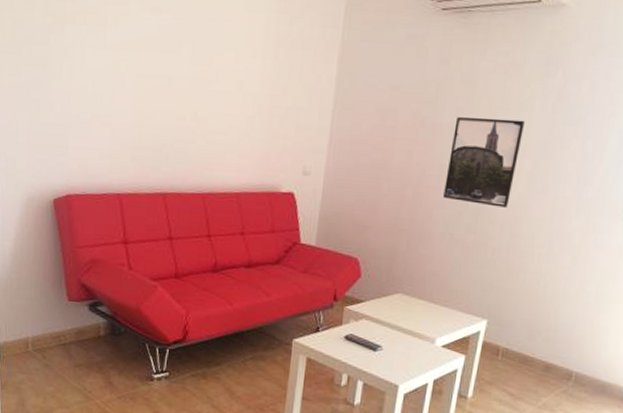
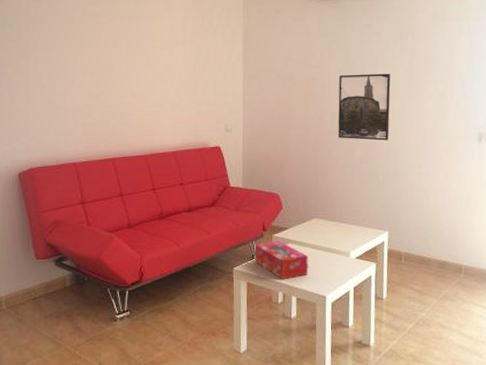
tissue box: none [319,313,384,361] -> present [254,240,308,280]

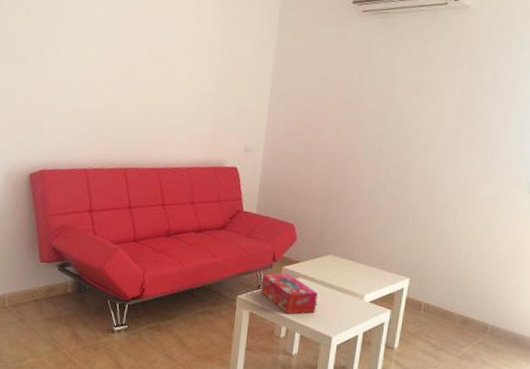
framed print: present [338,73,391,141] -> none [368,101,437,179]

